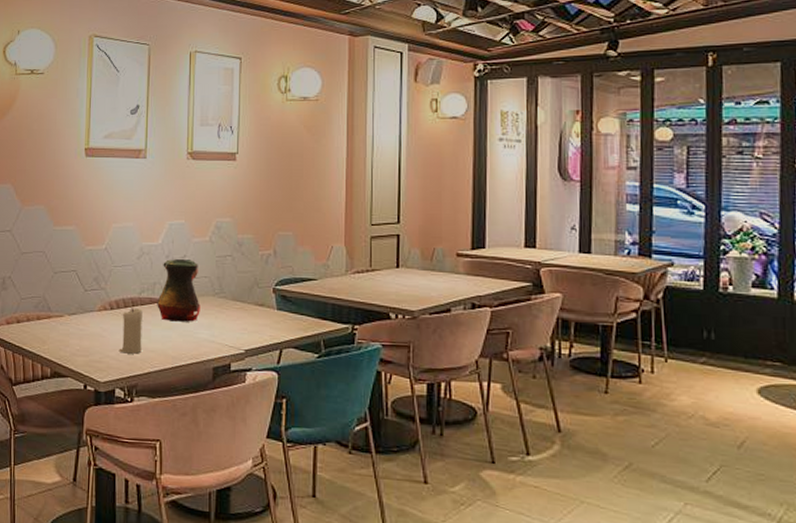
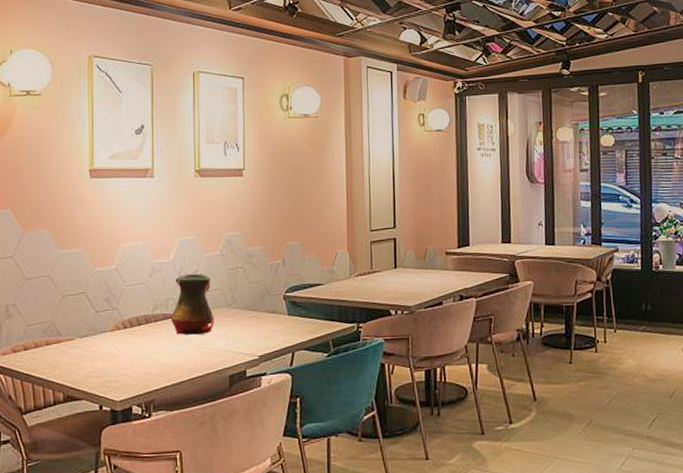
candle: present [118,308,143,354] -> none [134,325,158,371]

